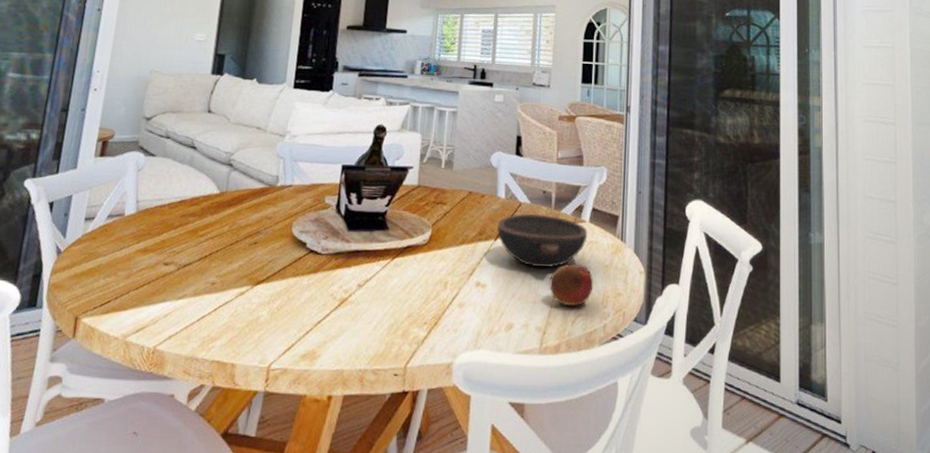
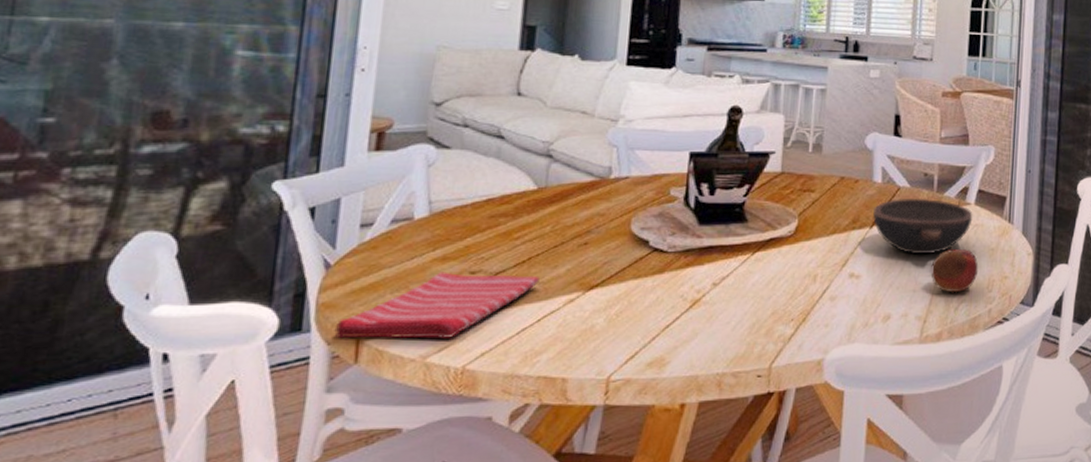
dish towel: none [59,262,218,321] -> present [334,272,540,339]

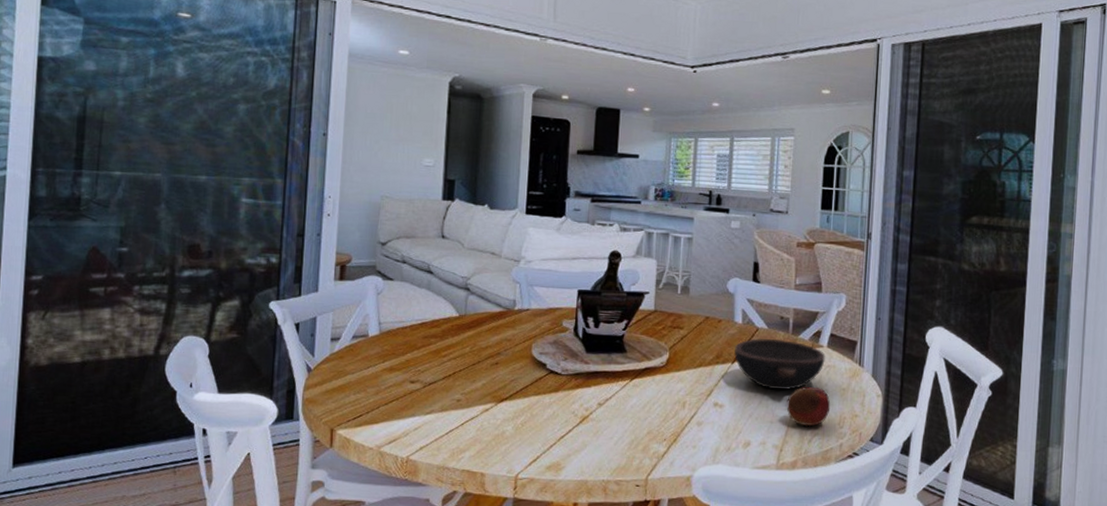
dish towel: present [334,272,540,339] -> none [315,380,462,433]

